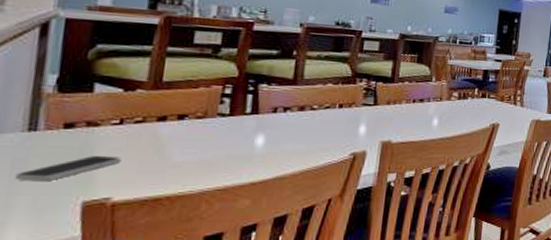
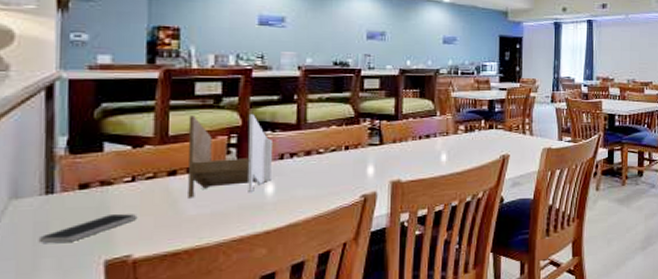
napkin holder: none [176,63,267,145] -> present [188,114,273,198]

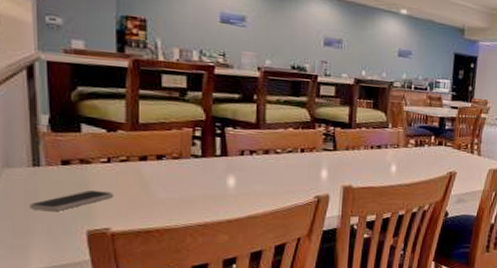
napkin holder: present [188,114,273,198] -> none [157,106,234,184]

